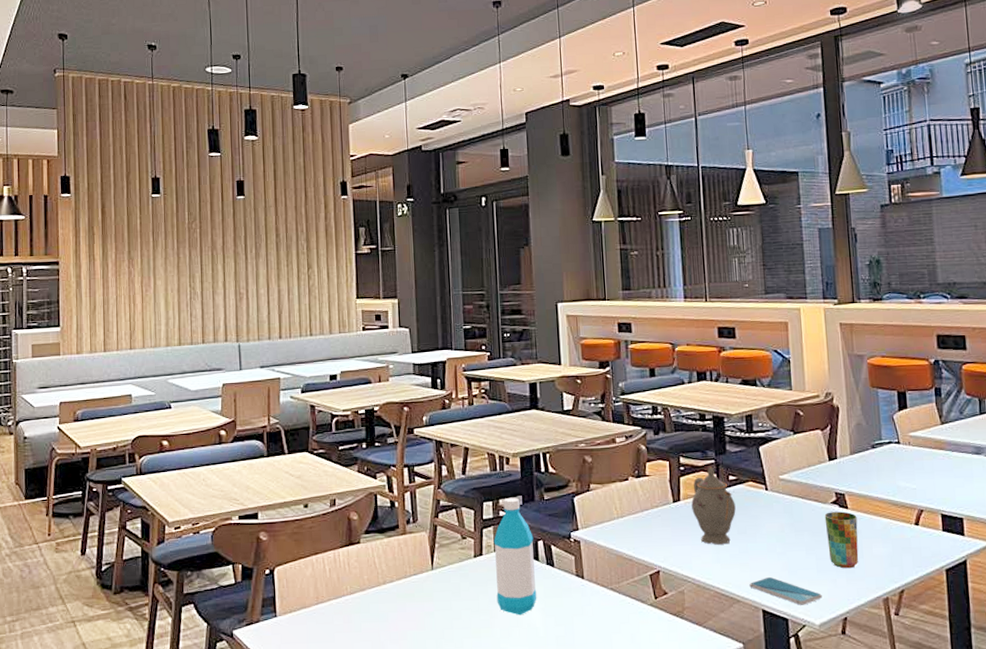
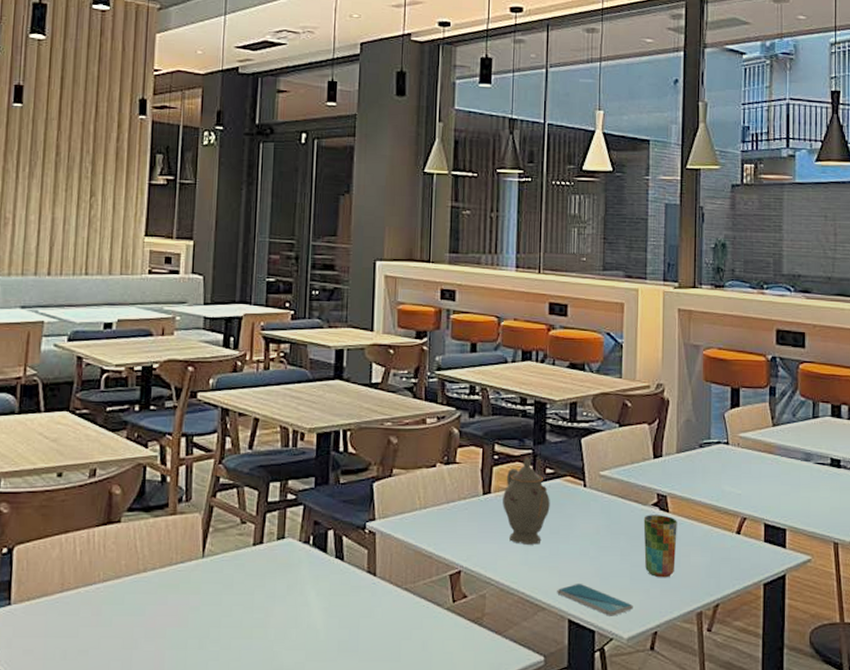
water bottle: present [493,497,537,616] -> none [274,478,324,615]

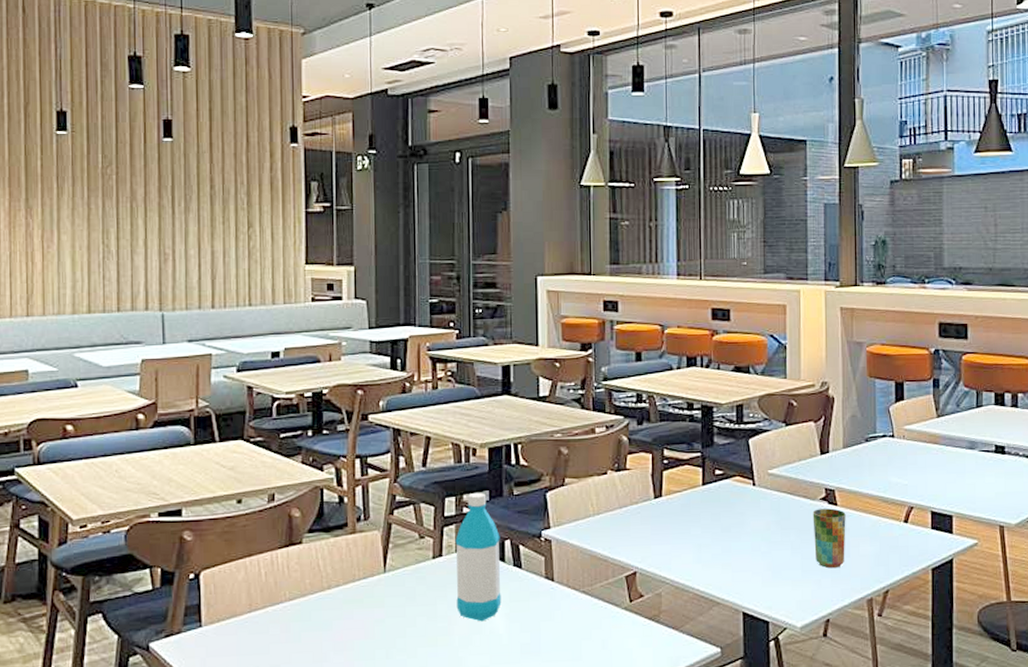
water bottle: none [274,478,324,615] -> present [455,492,502,622]
teapot: present [503,457,550,545] -> none [674,460,721,544]
smartphone: present [557,584,633,616] -> none [731,578,805,607]

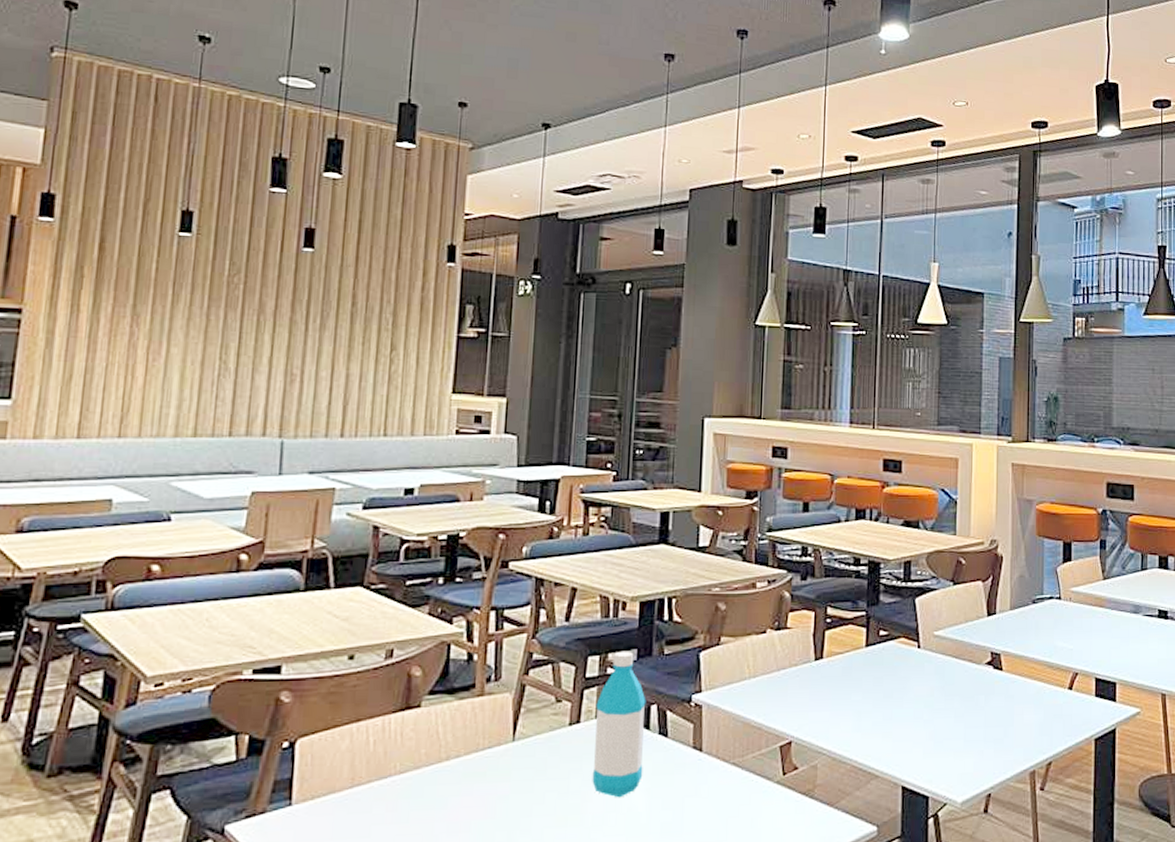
cup: present [812,508,846,569] -> none [977,673,1011,739]

